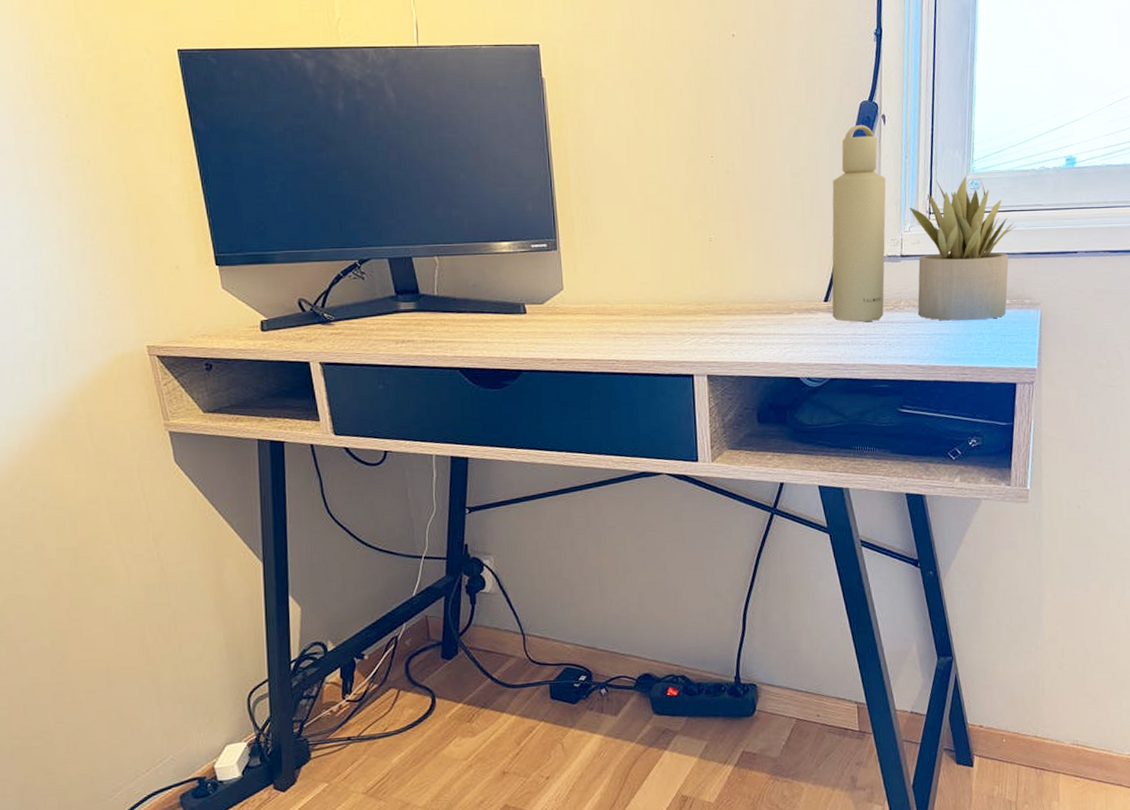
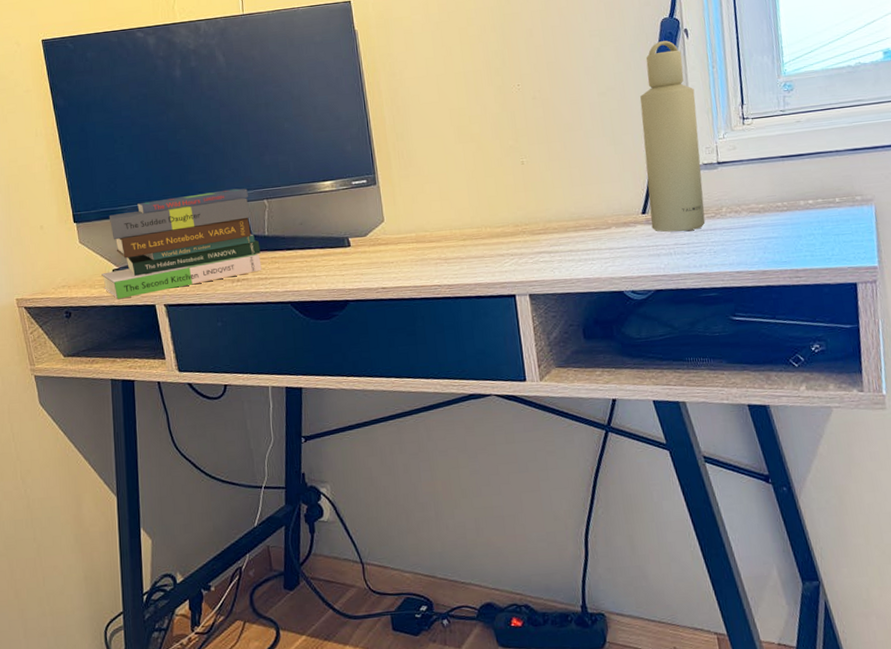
books: none [248,242,430,354] -> present [101,188,262,300]
succulent plant: present [910,175,1017,321] -> none [722,78,838,224]

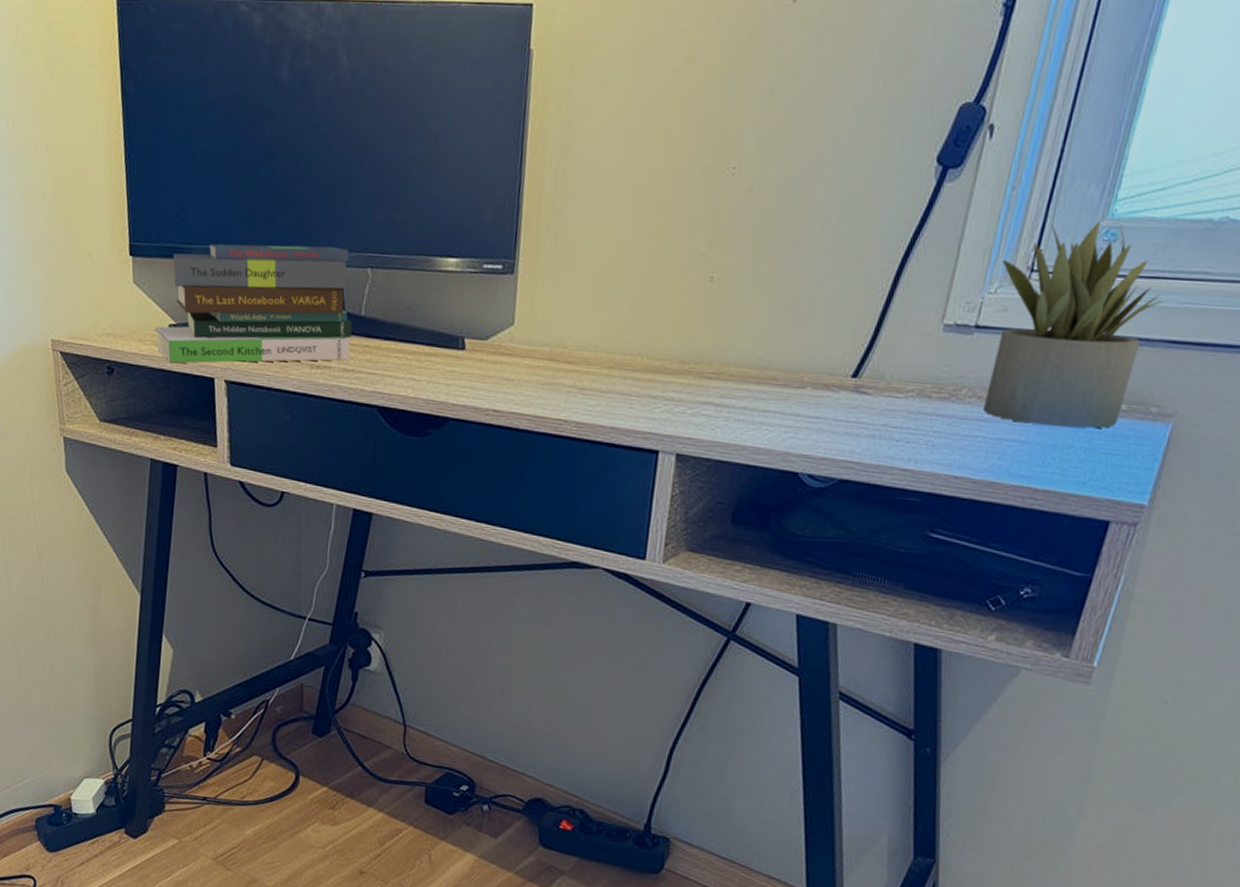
bottle: present [640,40,706,233] -> none [859,137,977,411]
succulent plant: none [722,78,838,224] -> present [983,220,1163,429]

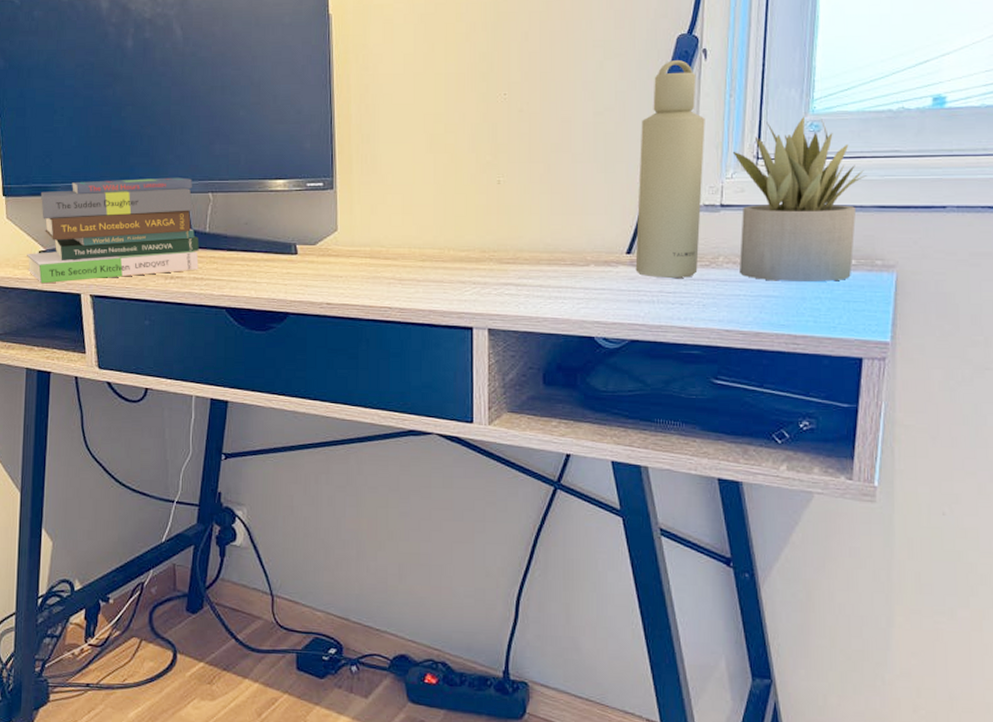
bottle: none [859,137,977,411] -> present [635,60,705,278]

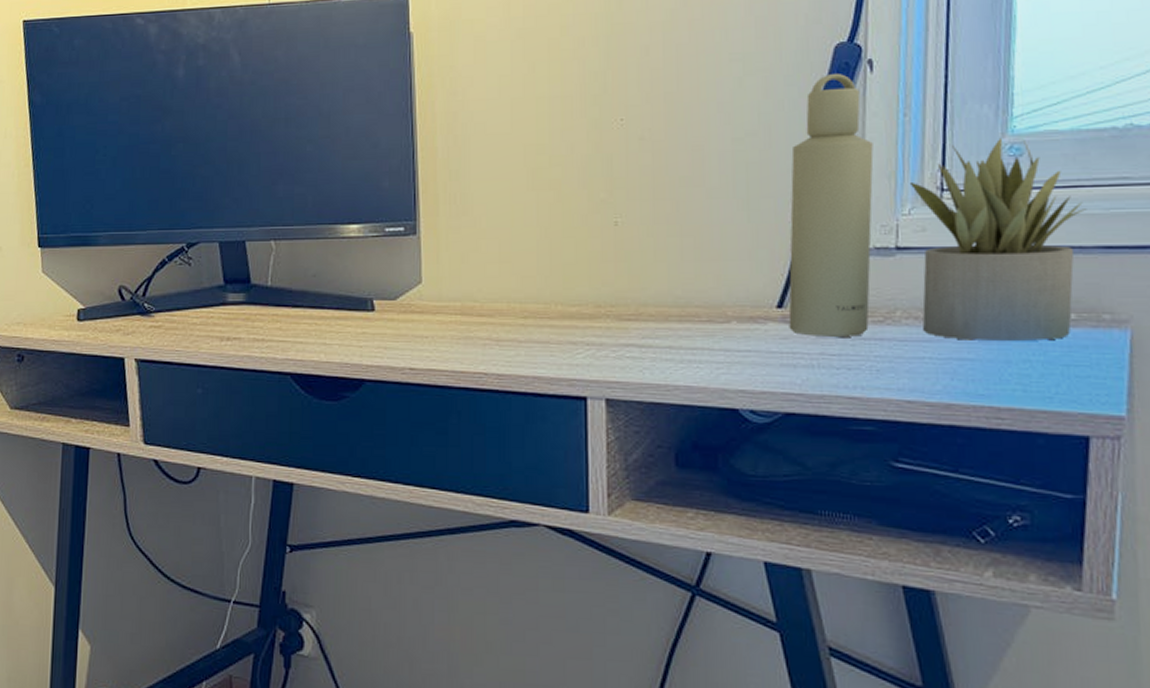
books: present [27,177,199,284] -> none [64,223,260,347]

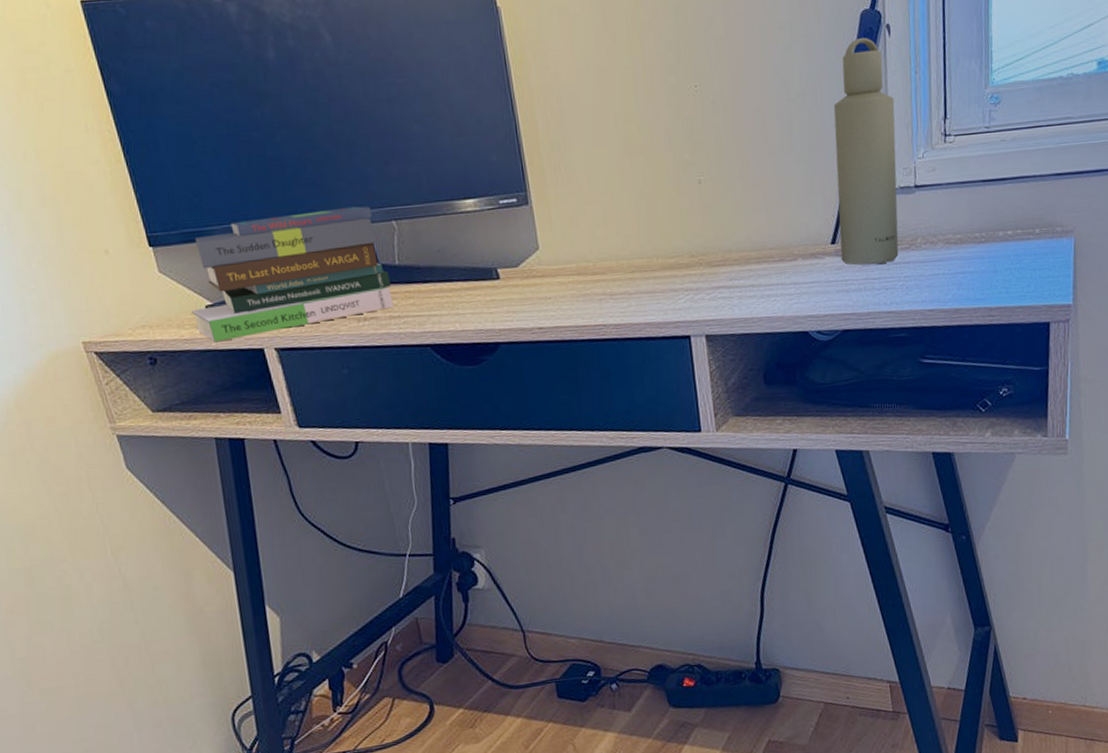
books: none [64,223,260,347] -> present [191,206,394,343]
succulent plant: present [911,137,1087,342] -> none [923,89,1044,257]

